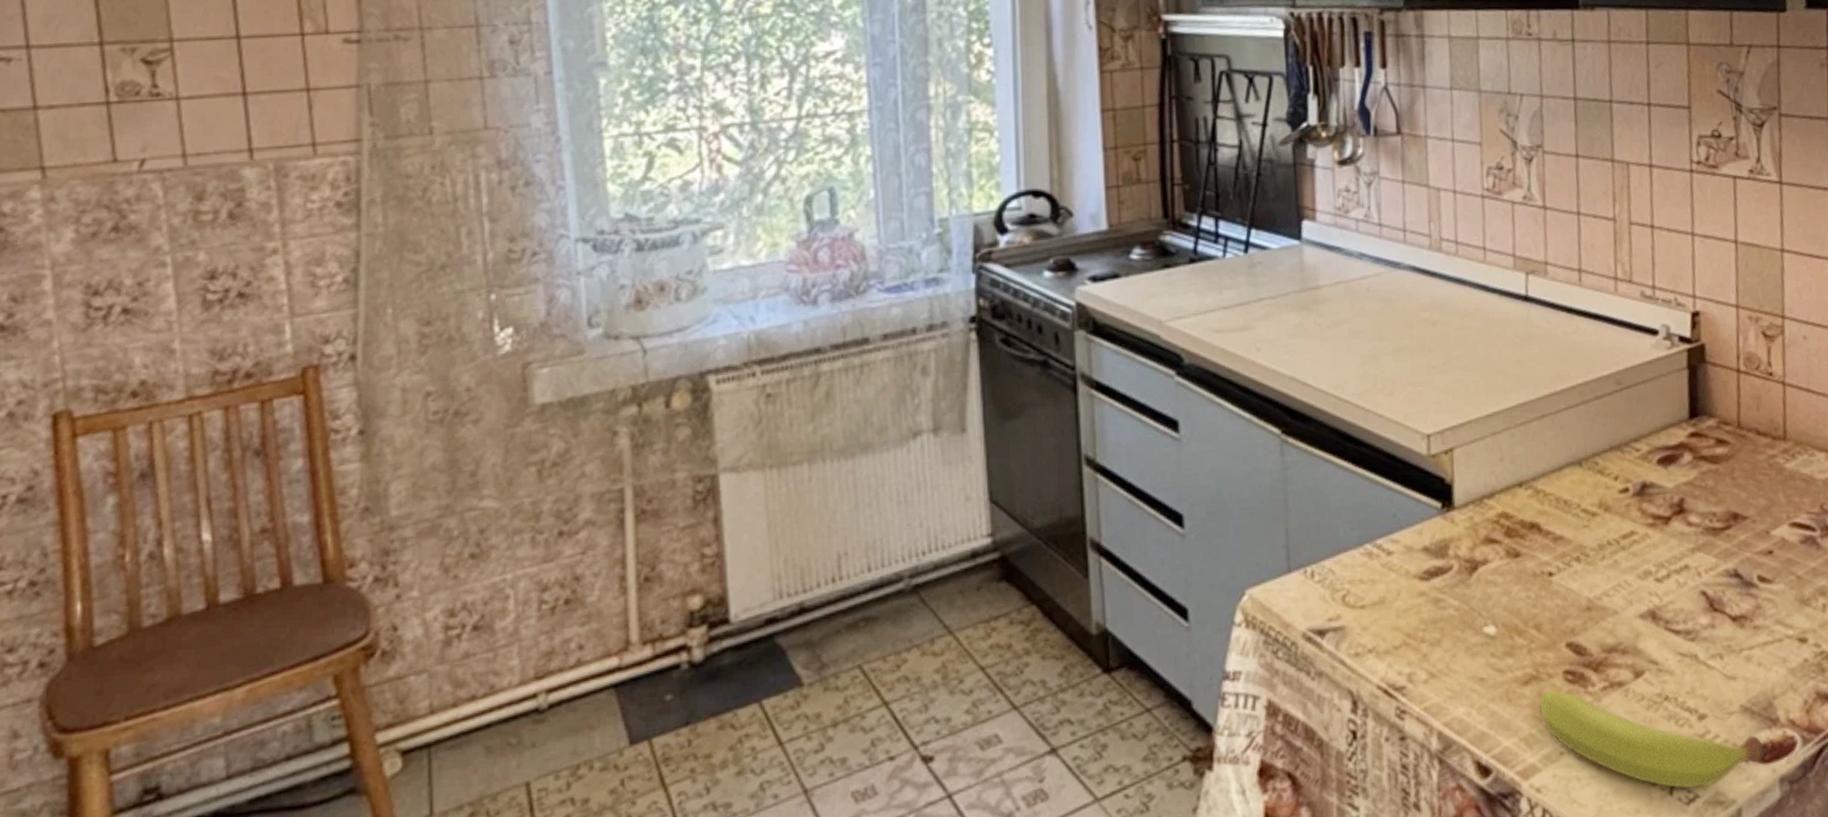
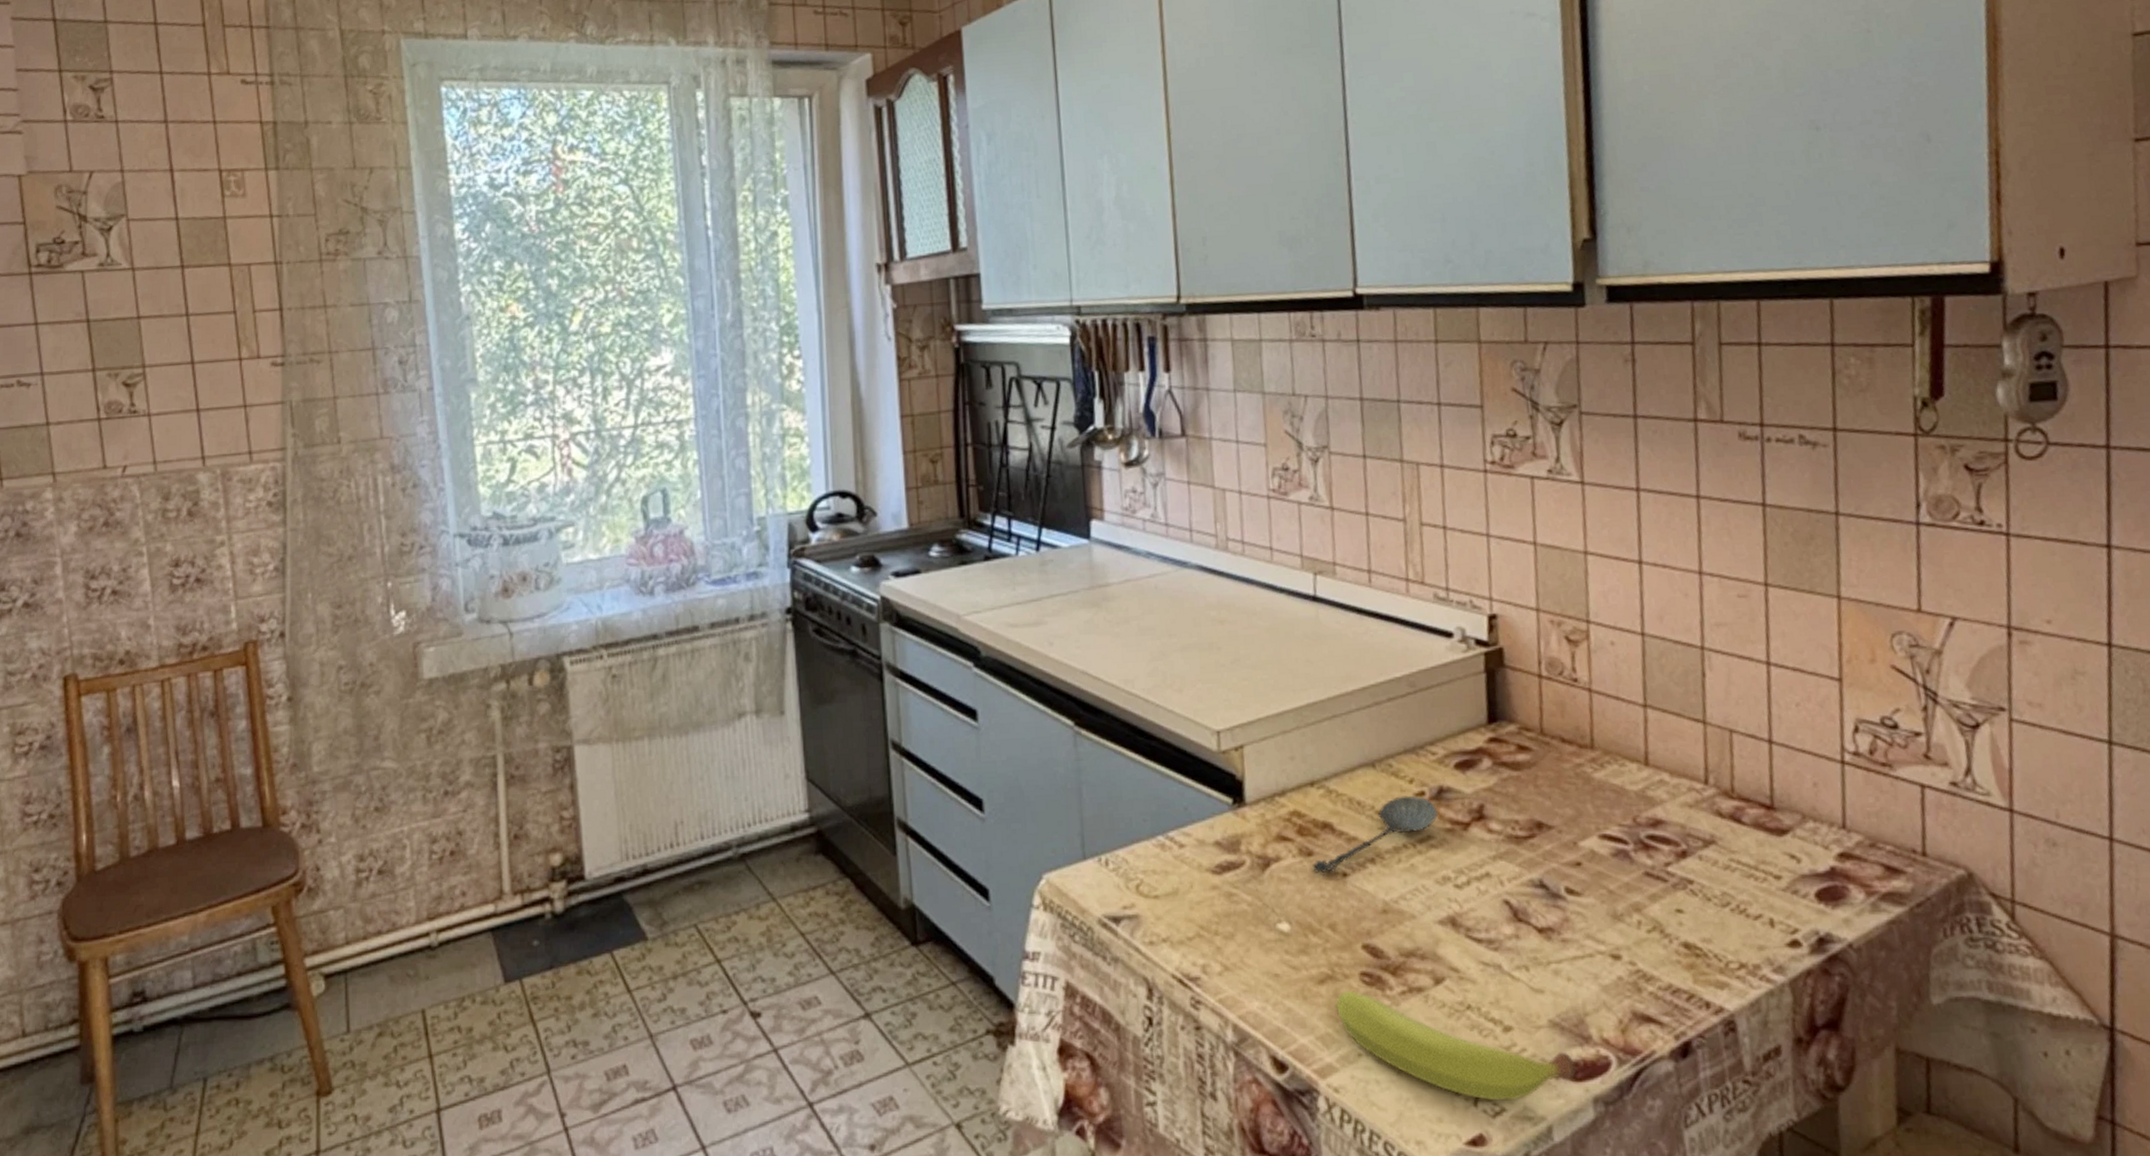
spoon: none [1519,492,1641,574] -> present [1312,795,1439,873]

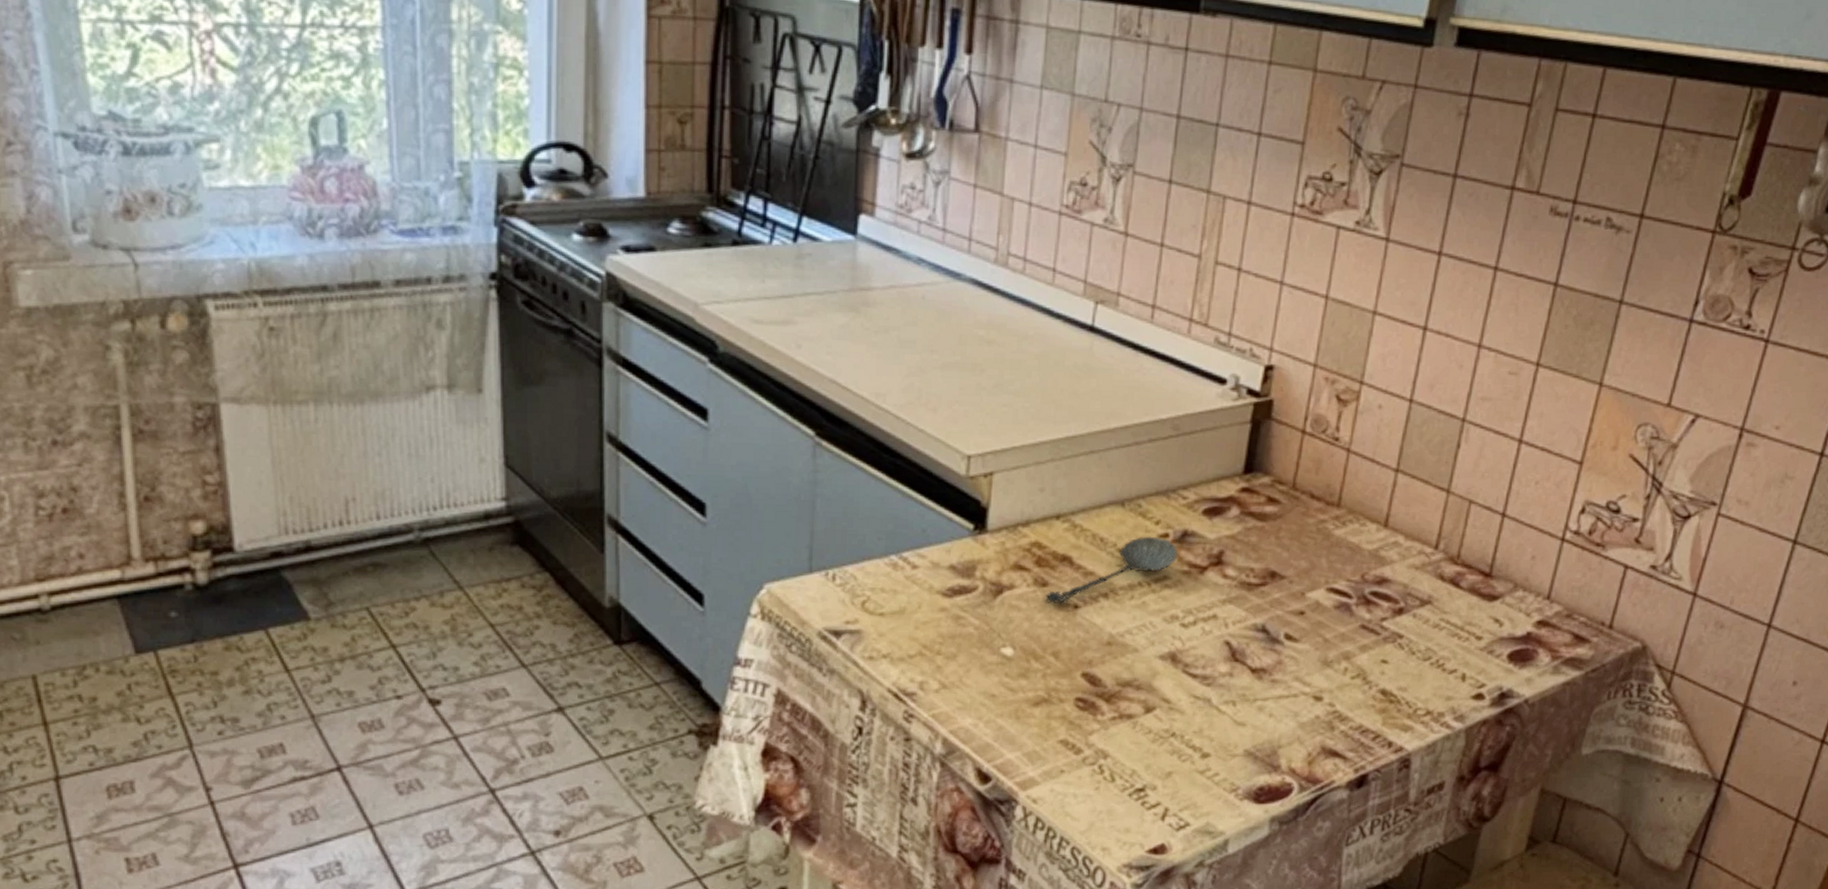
fruit: present [1336,991,1576,1101] -> none [1047,714,1261,817]

